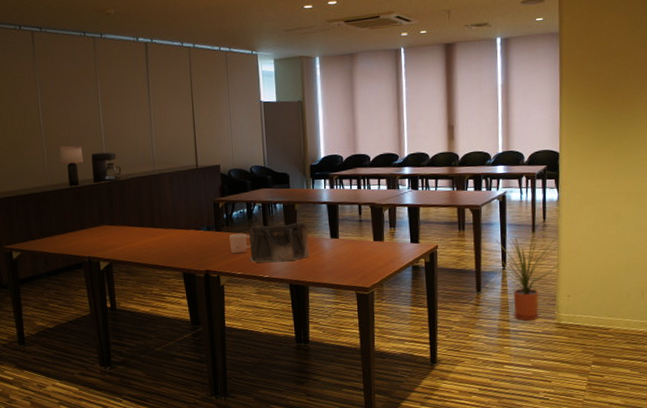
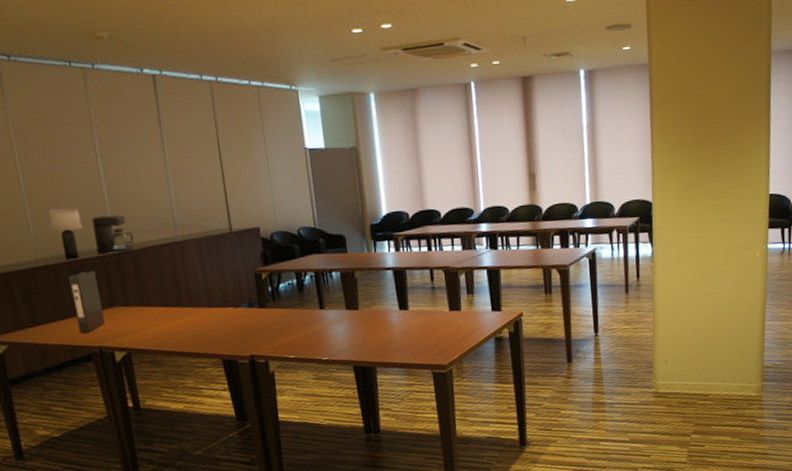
binder: none [69,195,95,245] -> present [68,270,105,333]
mug: present [228,233,252,254] -> none [276,308,305,334]
saddlebag: present [248,222,310,263] -> none [299,292,376,343]
house plant: present [496,231,559,321] -> none [587,291,655,392]

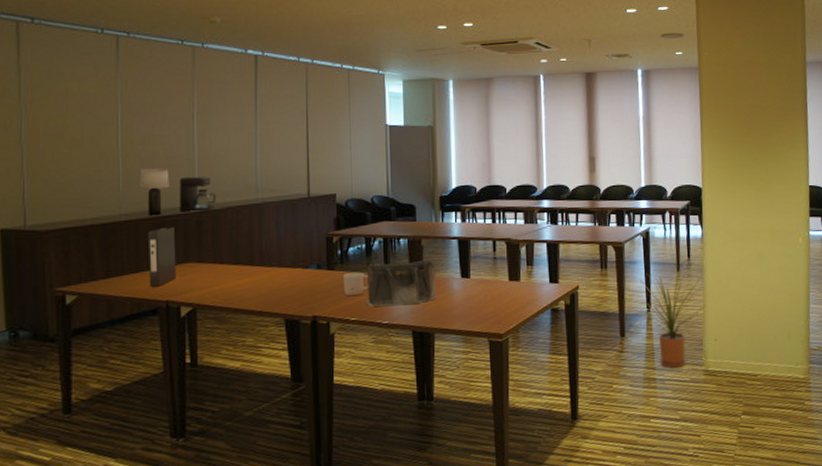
mug: none [276,308,305,334] -> present [342,272,369,297]
saddlebag: none [299,292,376,343] -> present [365,259,437,306]
house plant: none [587,291,655,392] -> present [640,269,705,368]

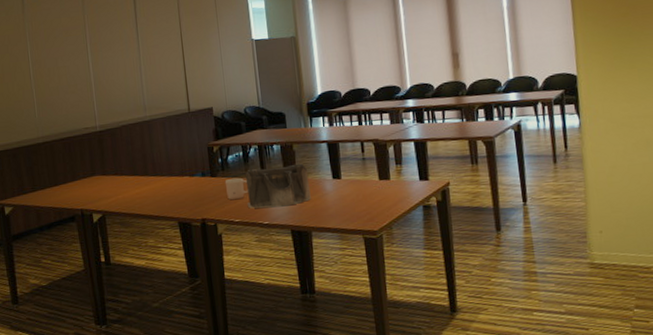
table lamp: present [140,168,169,217] -> none [49,95,74,138]
binder: present [147,226,176,287] -> none [61,145,87,198]
coffee maker: present [179,176,217,212] -> none [81,100,113,132]
house plant: present [640,269,705,368] -> none [514,161,587,261]

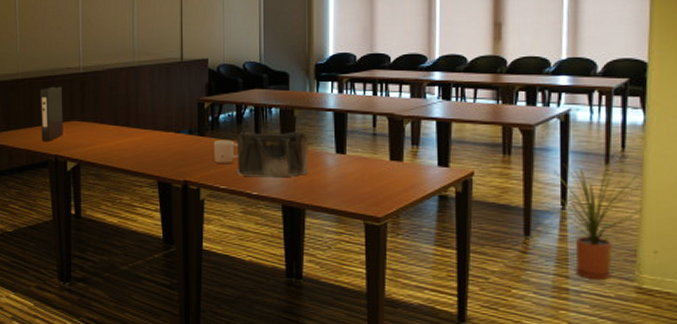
binder: none [61,145,87,198] -> present [40,86,63,141]
house plant: none [514,161,587,261] -> present [553,162,643,280]

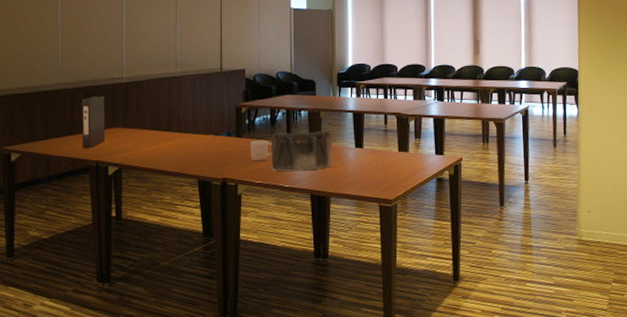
house plant: present [553,162,643,280] -> none [519,145,580,236]

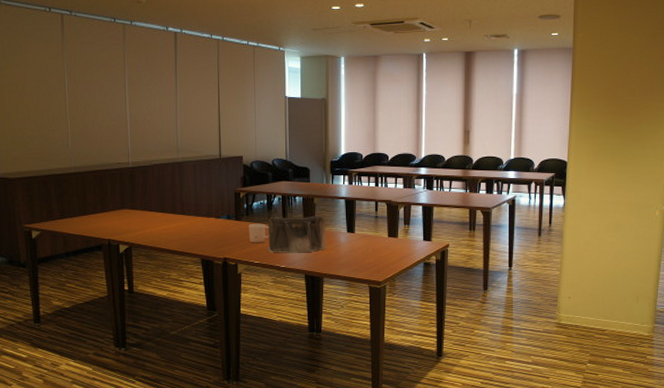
binder: present [81,95,105,148] -> none [92,179,115,227]

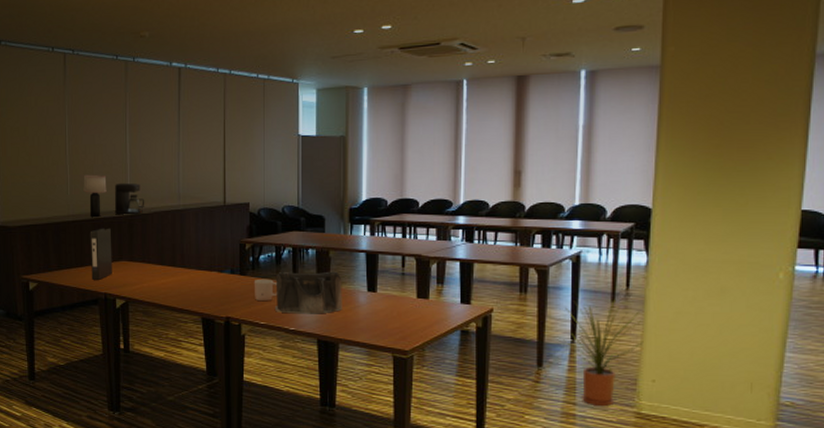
table lamp: none [84,129,108,170] -> present [83,174,107,218]
binder: none [92,179,115,227] -> present [90,228,112,280]
coffee maker: none [115,137,146,167] -> present [114,182,145,215]
house plant: none [503,234,562,319] -> present [563,299,644,406]

